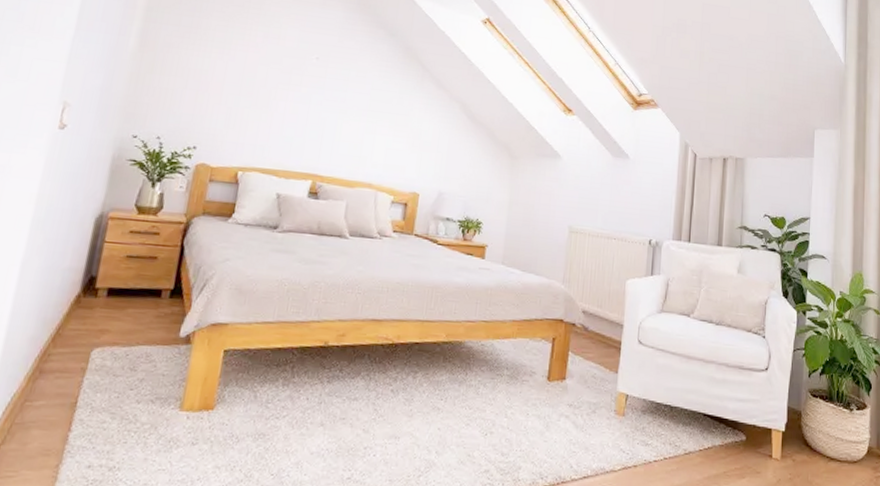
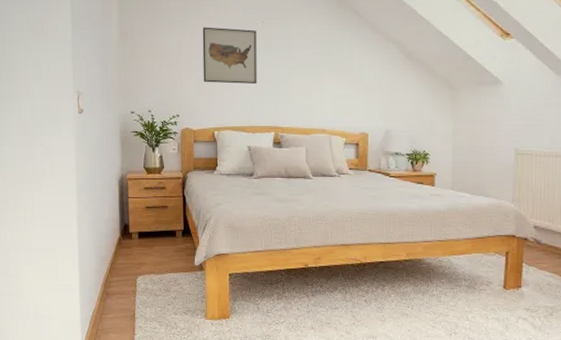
wall art: none [235,52,309,123] -> present [202,27,257,84]

